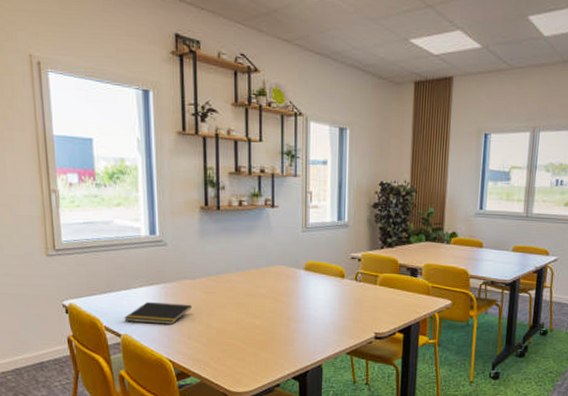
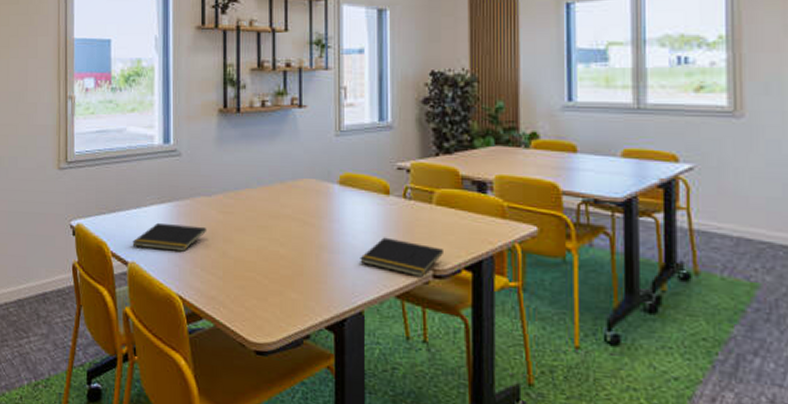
notepad: none [320,310,383,339] -> present [360,237,443,278]

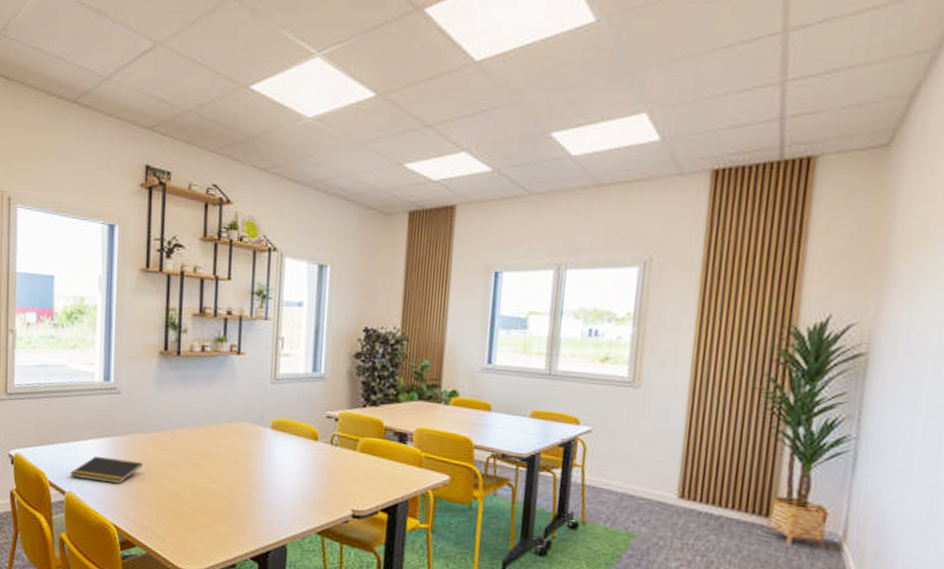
notepad: present [360,237,443,278] -> none [286,479,363,517]

